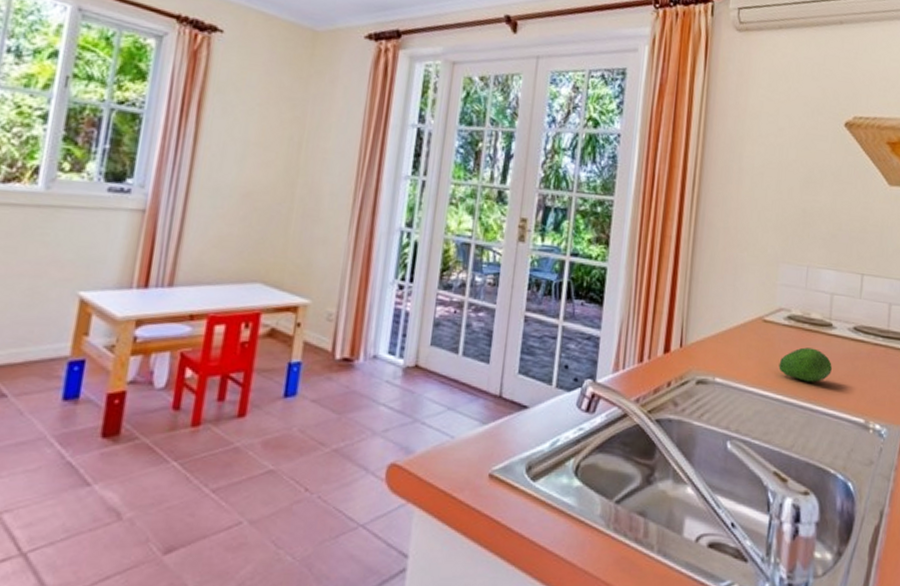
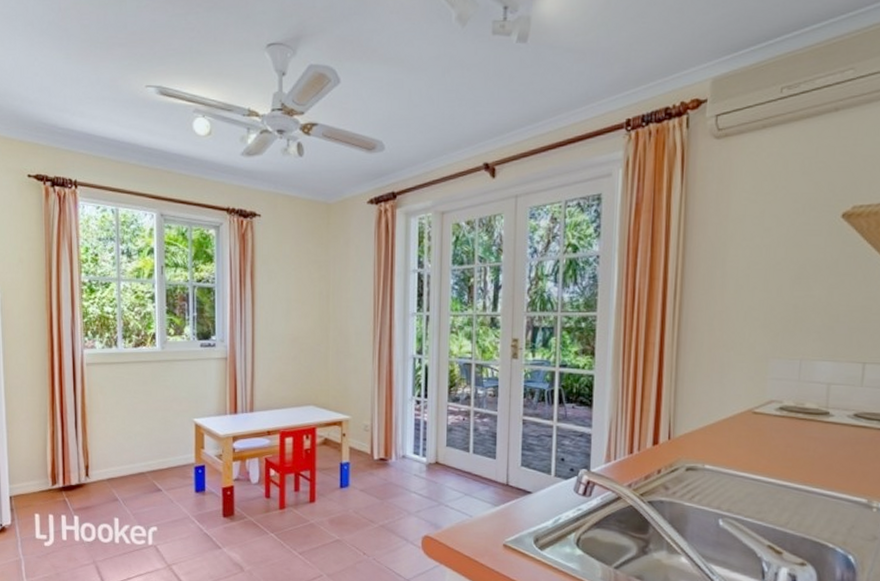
fruit: present [779,347,832,382] -> none [771,435,829,467]

